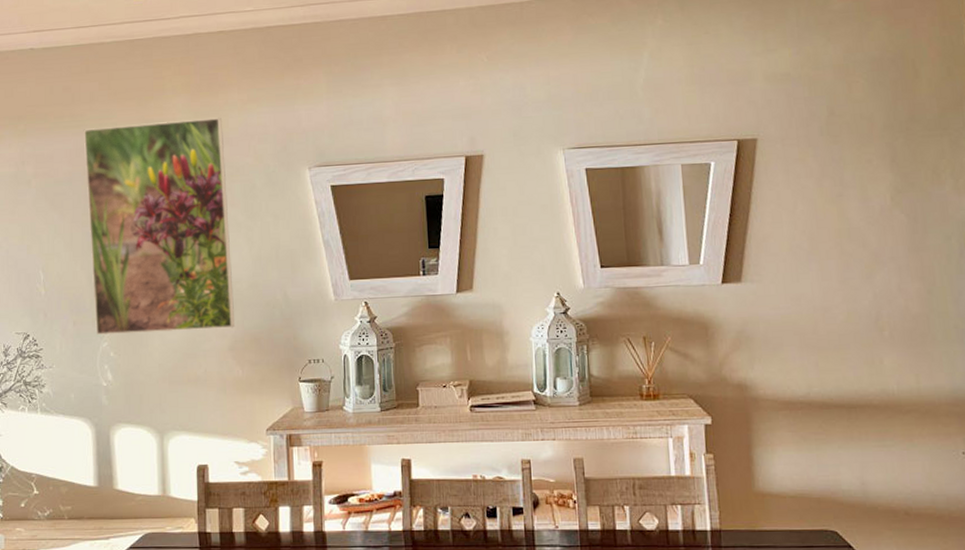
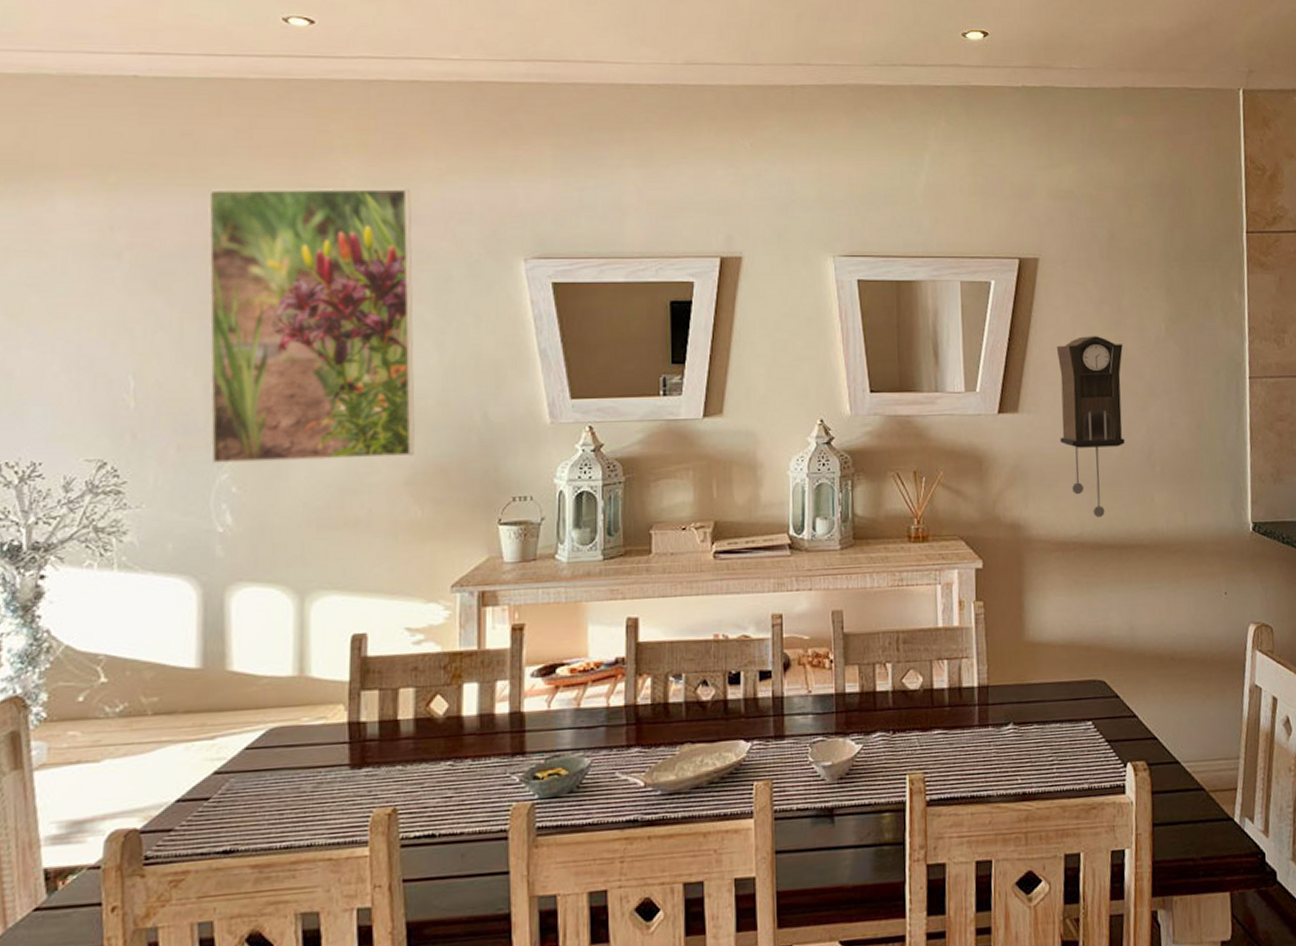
pendulum clock: none [777,208,851,379] -> present [1056,336,1125,517]

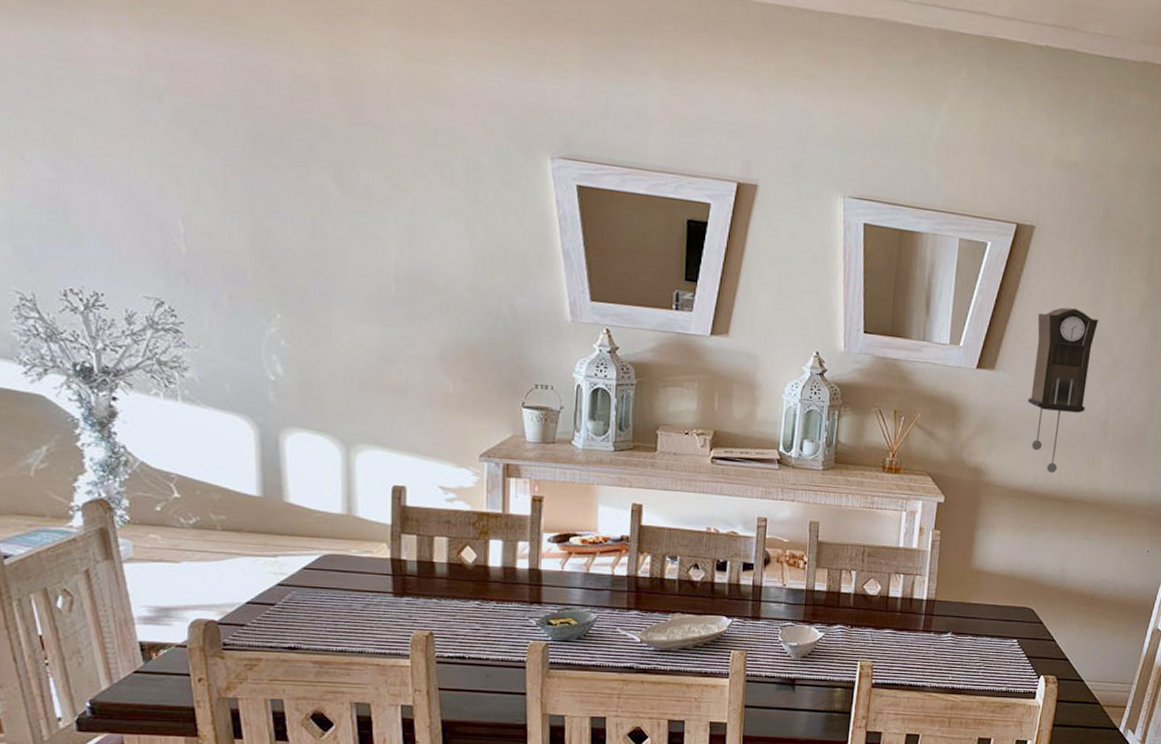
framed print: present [207,188,415,463] -> none [242,40,447,335]

